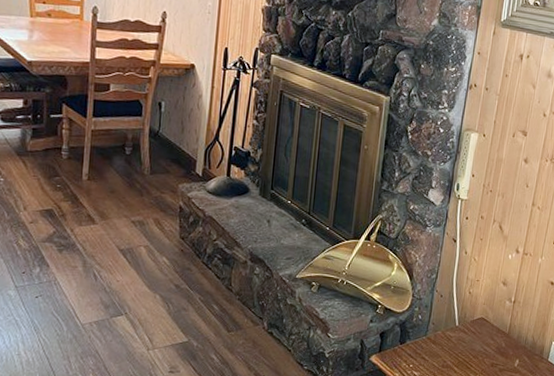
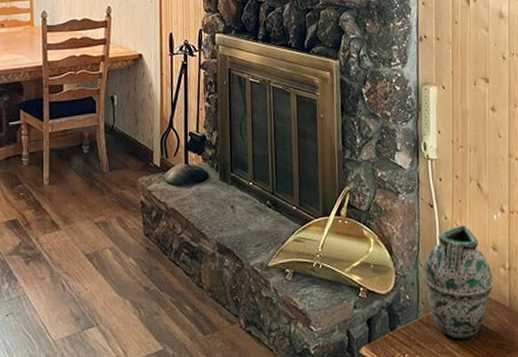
vase: none [436,260,499,357] -> present [422,224,494,340]

